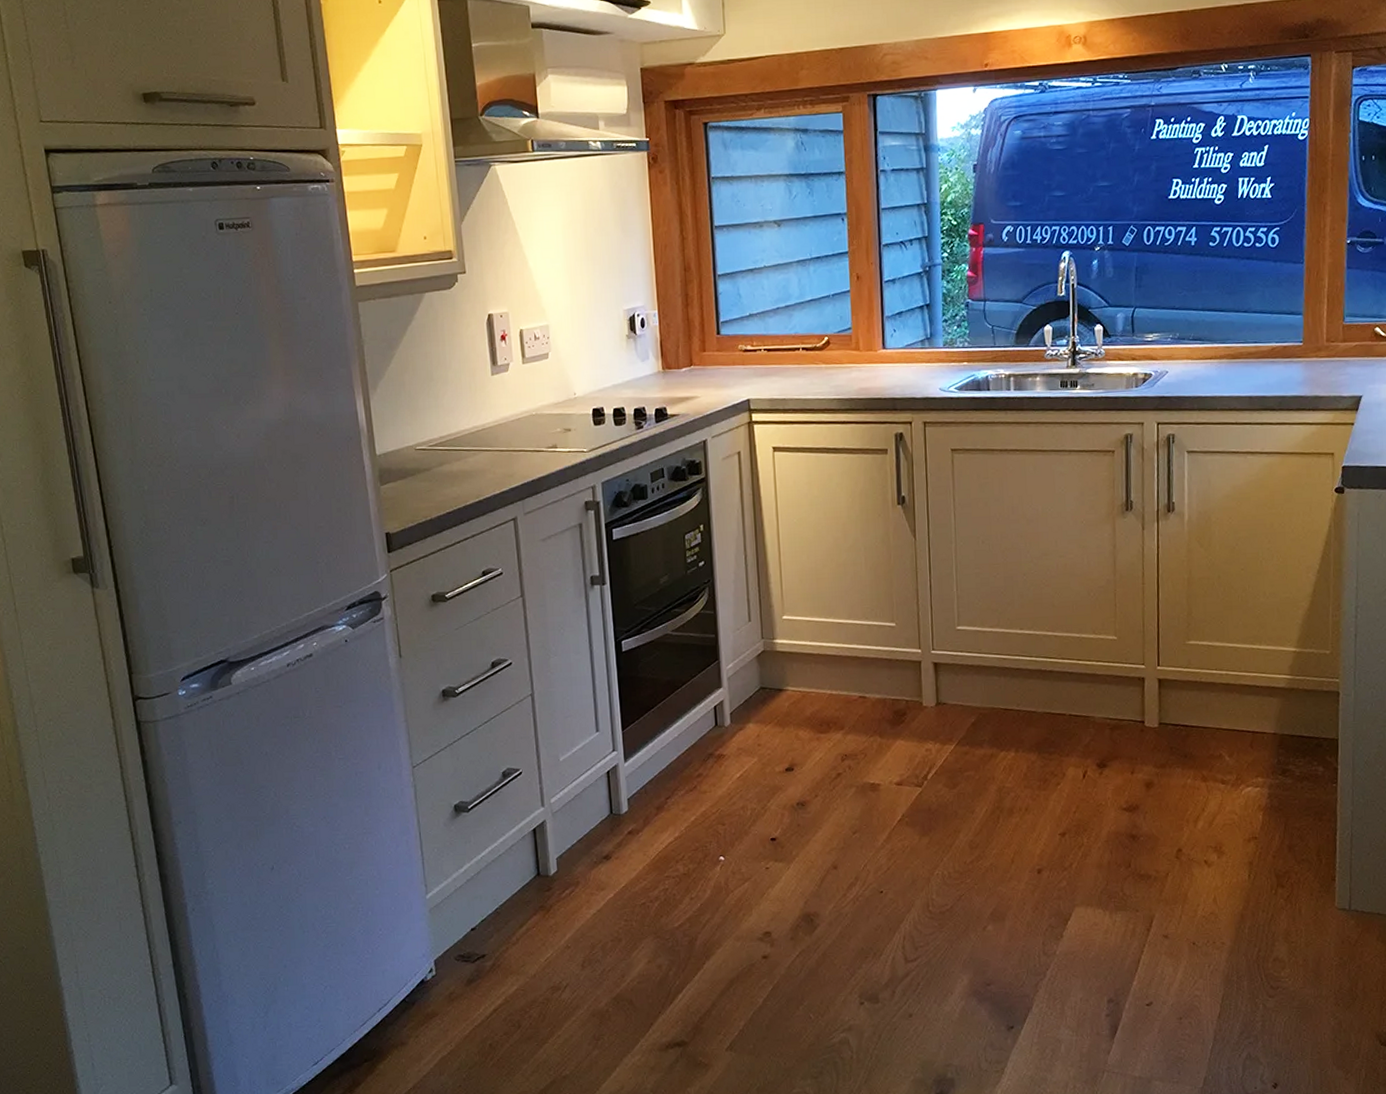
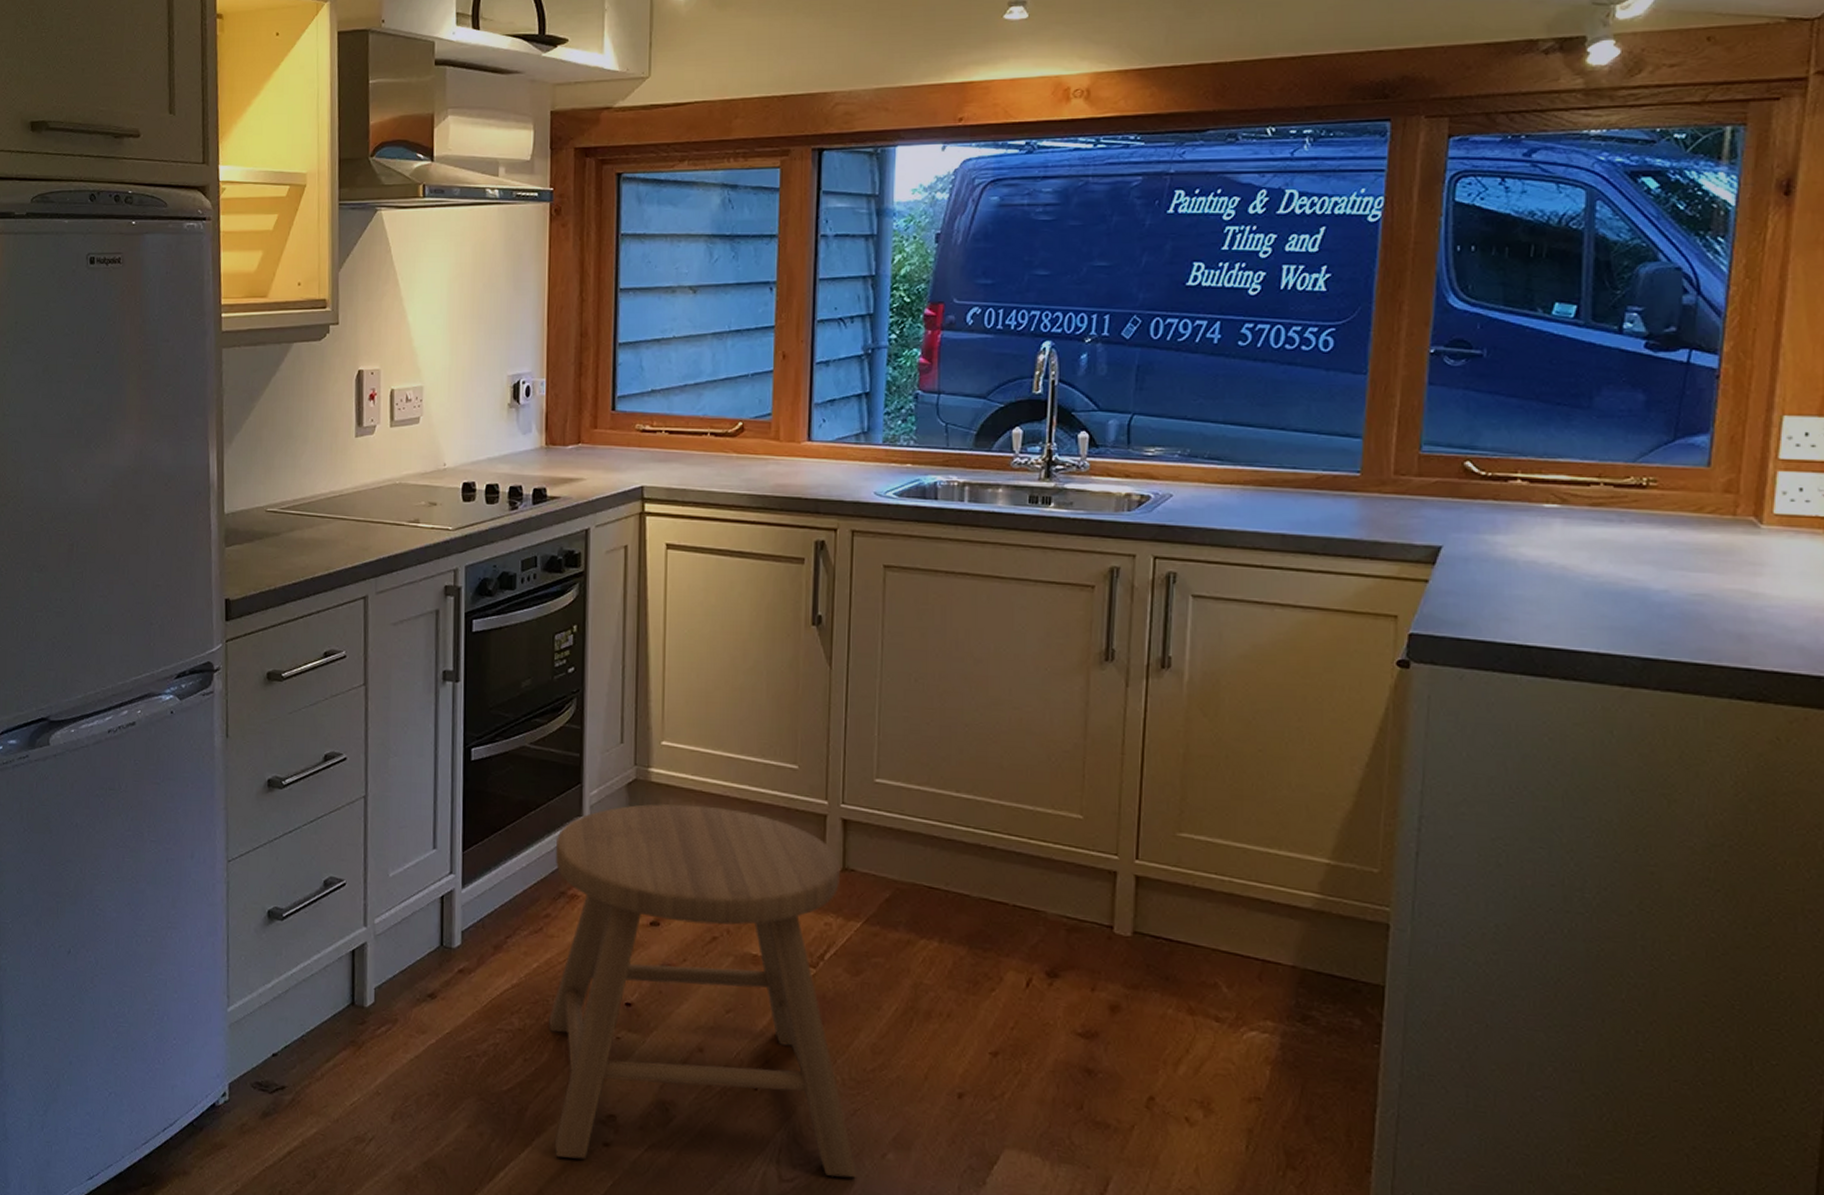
stool: none [701,665,966,974] -> present [549,804,857,1178]

